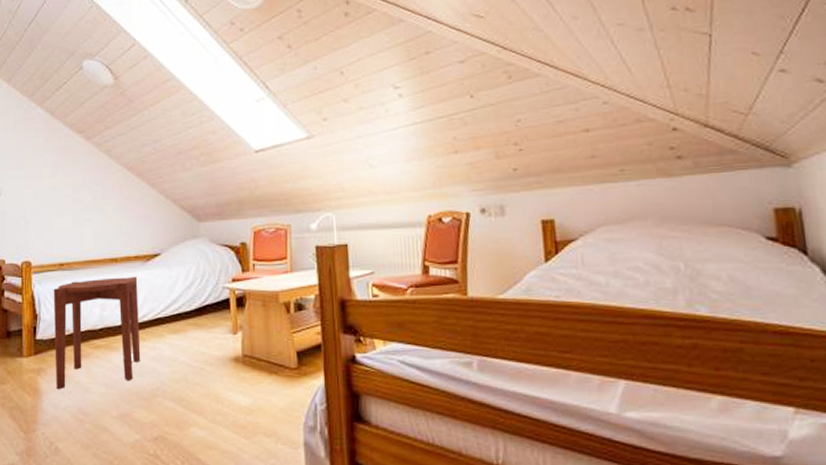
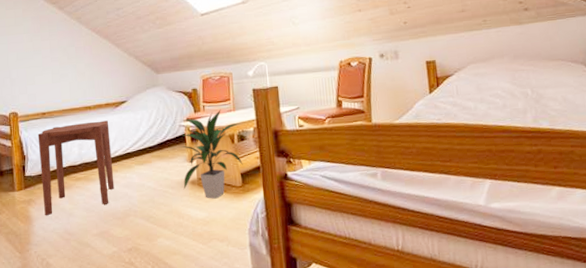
indoor plant: none [224,269,300,382] -> present [181,109,243,199]

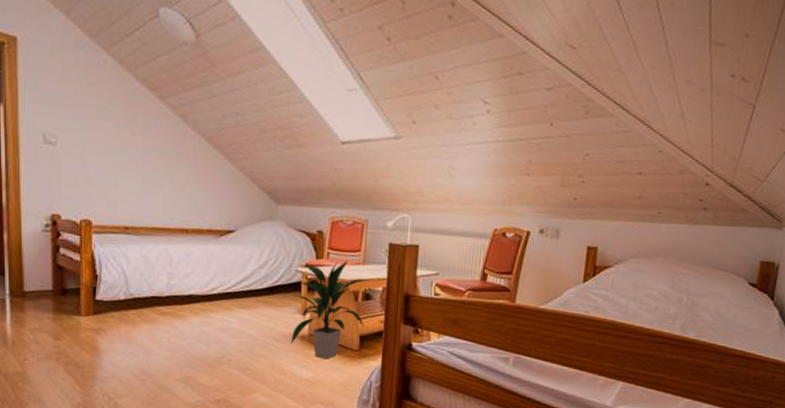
side table: present [37,120,115,215] -> none [116,246,209,349]

